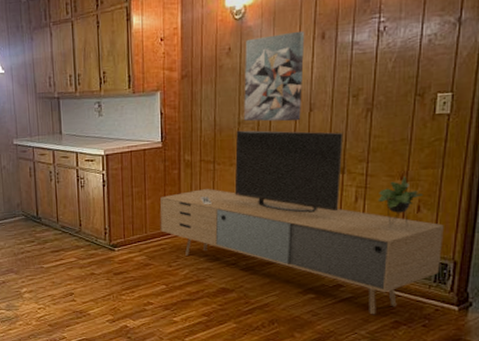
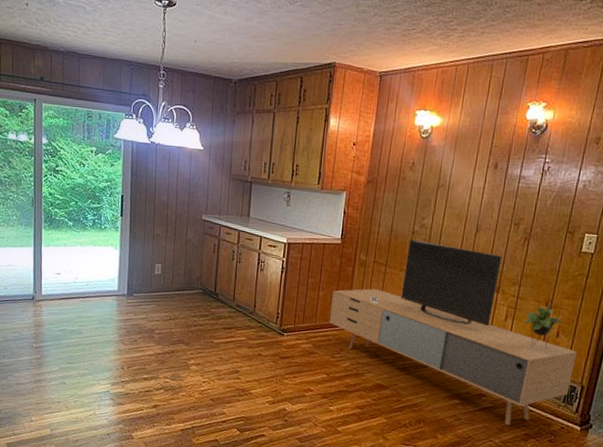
wall art: present [244,30,305,122] -> none [418,157,481,239]

